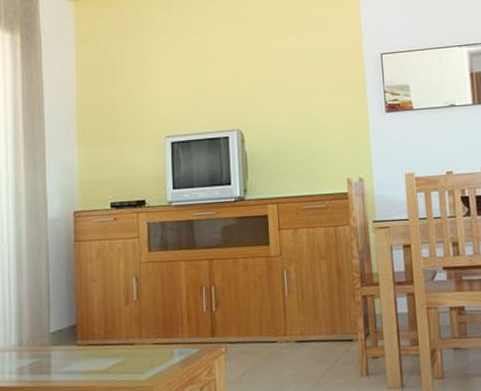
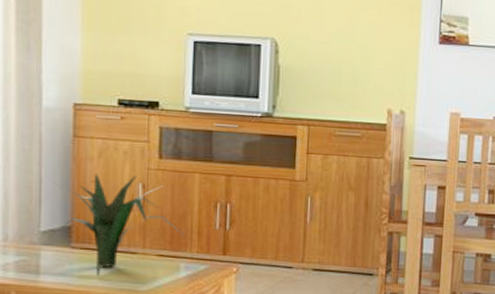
plant: none [57,270,176,370] -> present [48,174,185,276]

